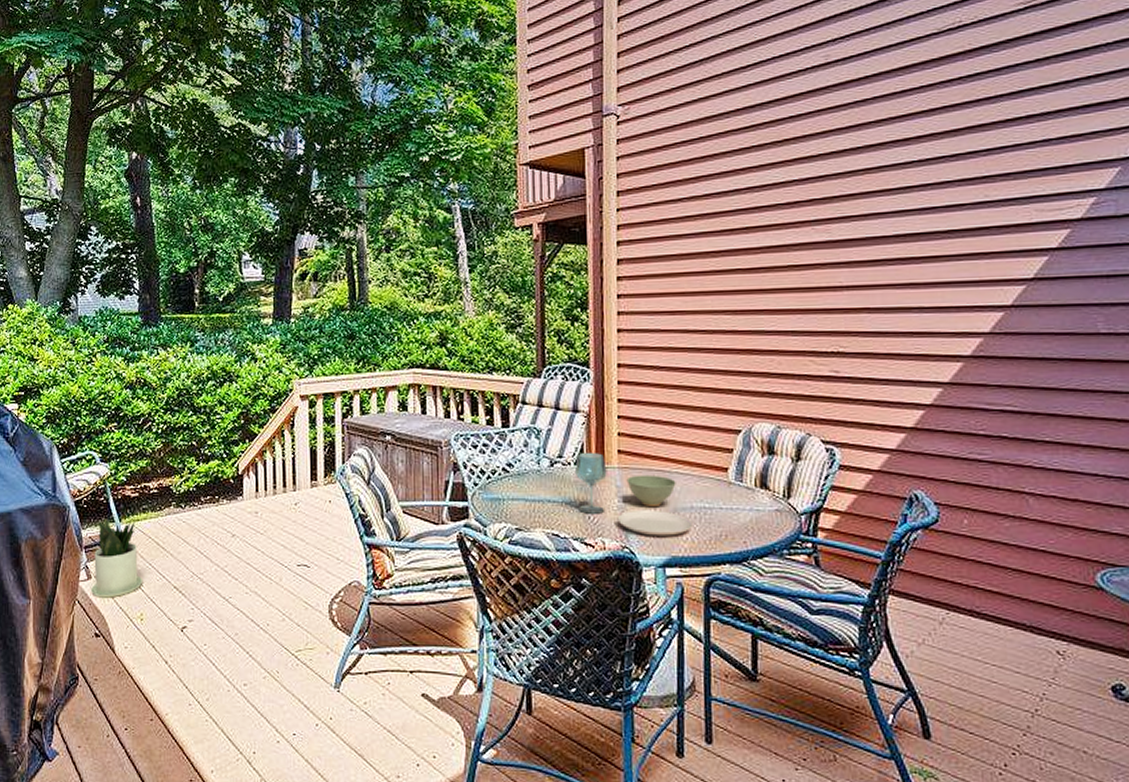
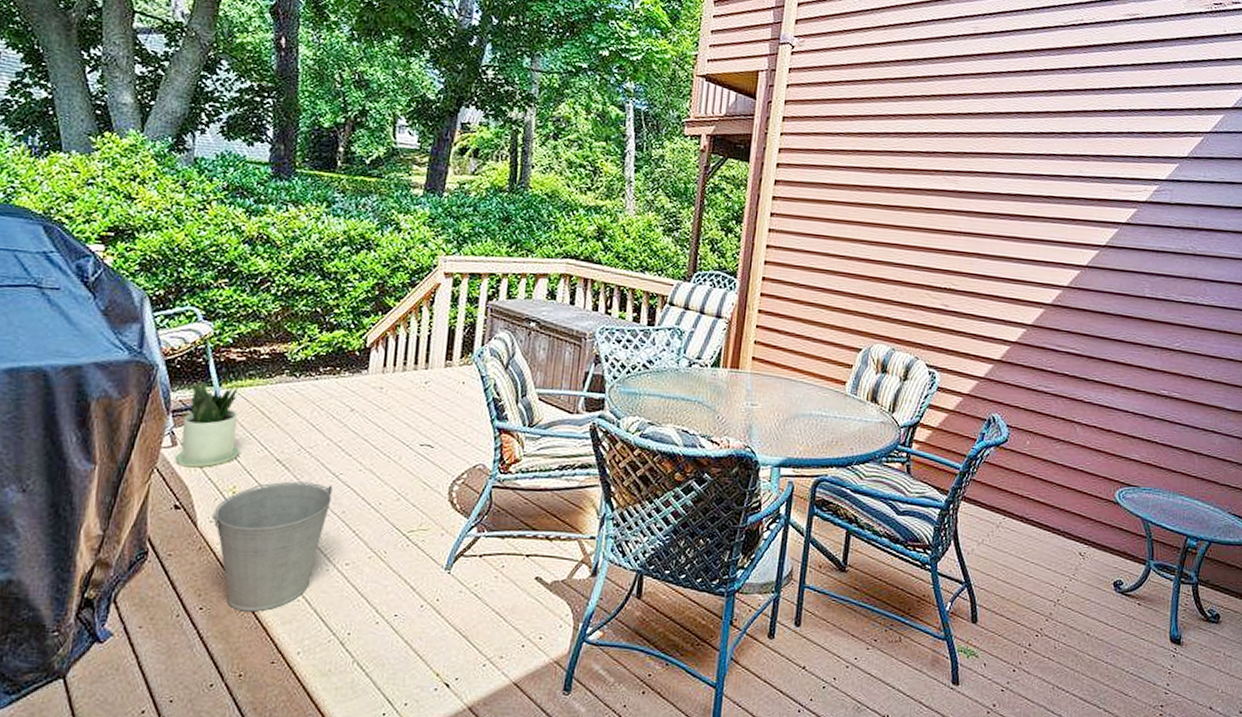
bucket: none [126,607,225,732] -> present [211,481,333,612]
wine glass: present [574,452,607,514] -> none [710,356,740,415]
plate: present [617,509,693,536] -> none [743,413,810,439]
bowl: present [626,474,676,508] -> none [756,381,800,413]

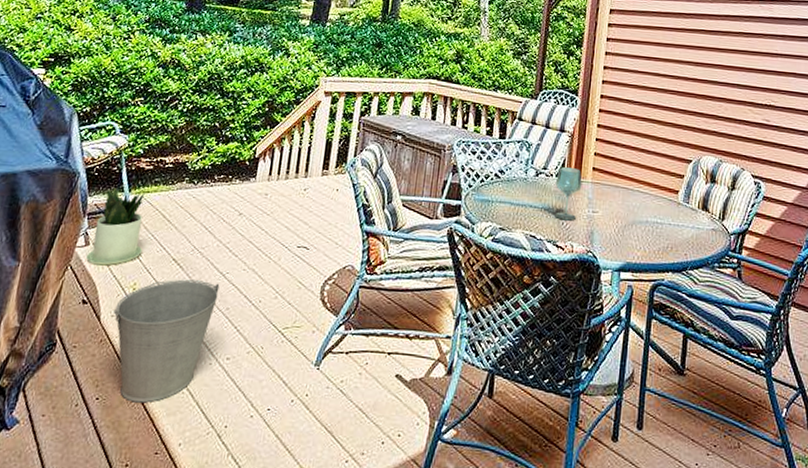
wine glass: none [710,356,740,415] -> present [555,166,582,221]

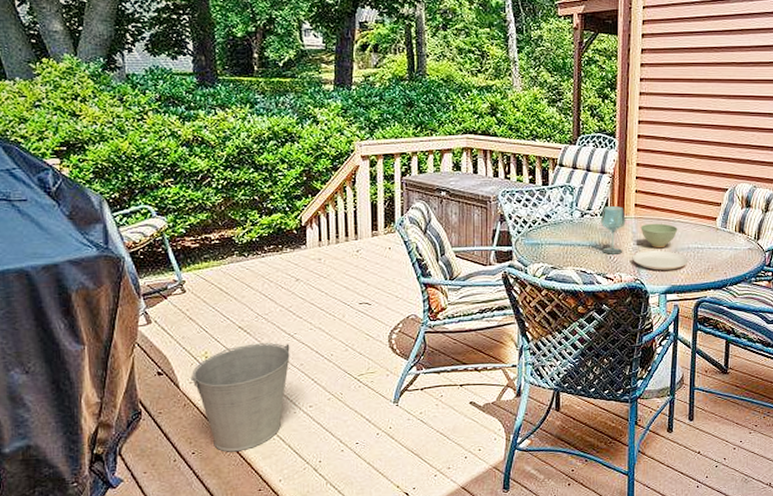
planter: present [85,187,146,266] -> none [150,267,207,340]
plate: none [585,220,646,245] -> present [632,250,688,270]
bowl: none [597,190,637,219] -> present [640,223,678,249]

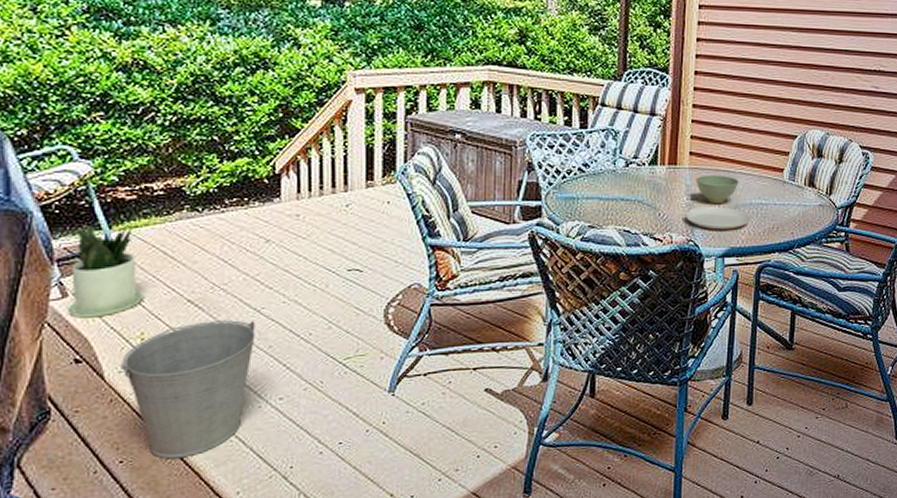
planter: none [150,267,207,340] -> present [66,225,145,318]
wine glass: present [600,205,626,254] -> none [648,153,679,211]

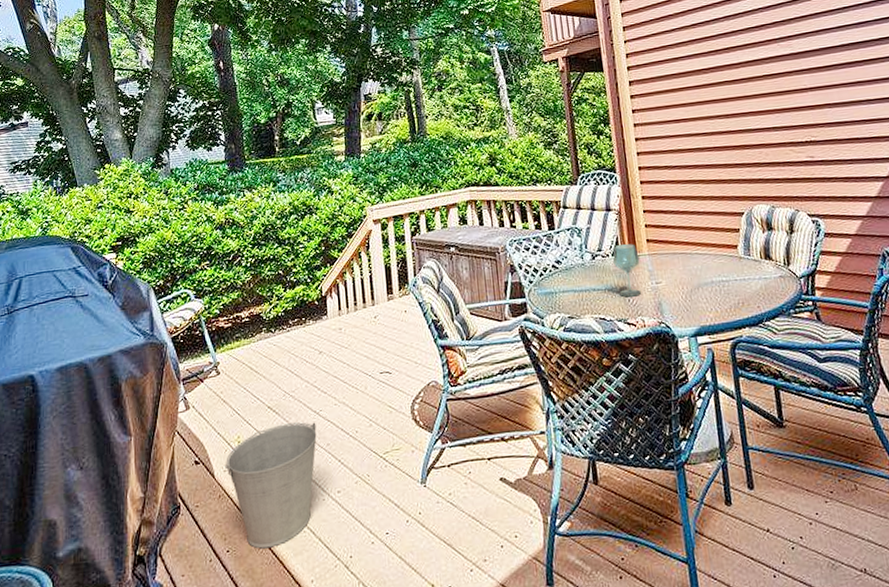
planter: present [66,225,145,318] -> none [189,347,239,426]
wine glass: none [648,153,679,211] -> present [612,243,641,298]
plate: present [685,206,751,230] -> none [652,287,715,311]
bowl: present [695,174,739,204] -> none [656,257,697,286]

